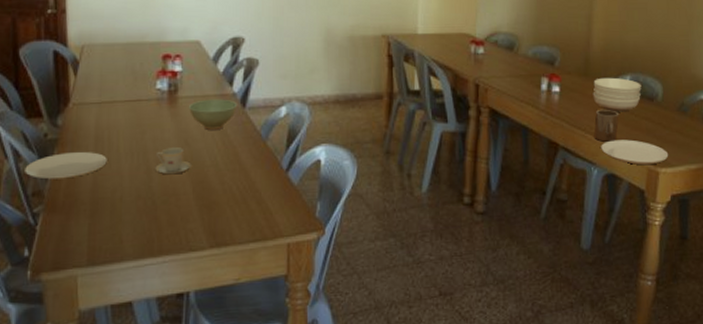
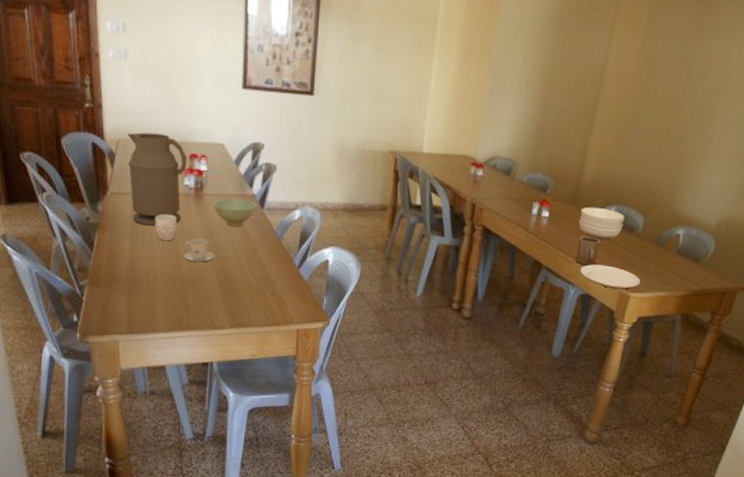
plate: present [25,151,107,180] -> none [71,235,142,259]
water jug: none [93,35,160,137] -> present [127,132,188,226]
cup: none [122,122,149,154] -> present [155,214,178,241]

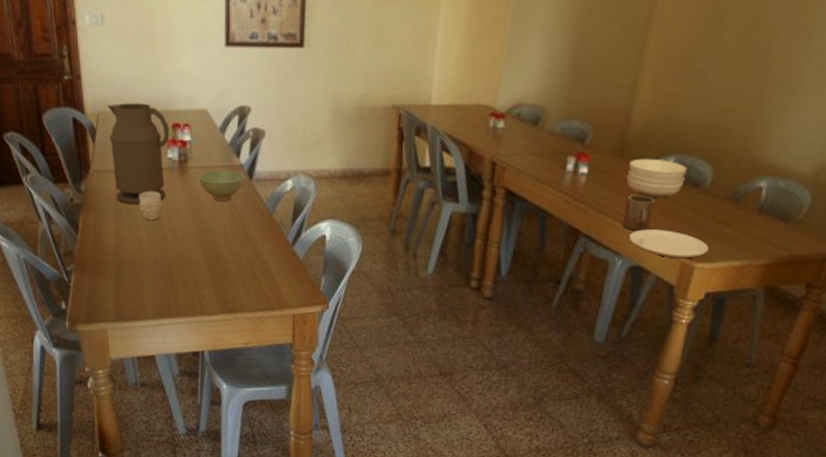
teacup: present [184,239,215,263] -> none [169,217,203,243]

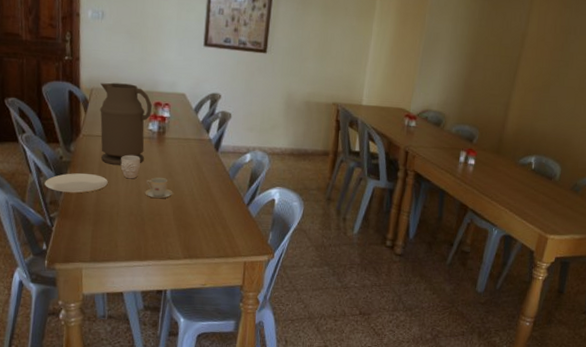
plate: none [56,216,127,242] -> present [44,173,108,194]
teacup: none [169,217,203,243] -> present [145,177,173,199]
bowl: present [198,170,245,201] -> none [173,142,212,167]
cup: present [622,195,656,231] -> none [498,183,522,209]
bowl: present [626,158,687,199] -> none [501,156,543,186]
plate: present [629,229,709,259] -> none [503,208,558,232]

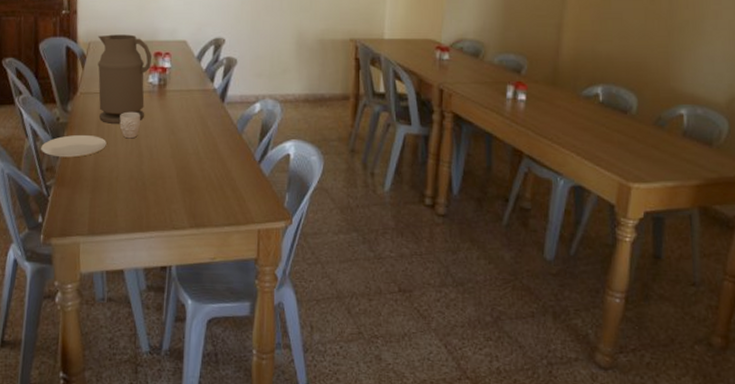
teacup: present [145,177,173,199] -> none [146,136,176,160]

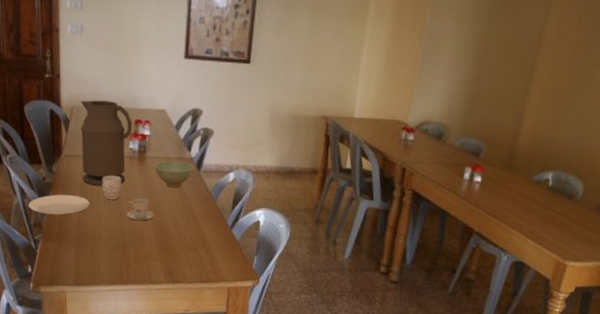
teacup: none [146,136,176,160] -> present [126,198,155,221]
bowl: none [175,93,218,121] -> present [154,161,194,187]

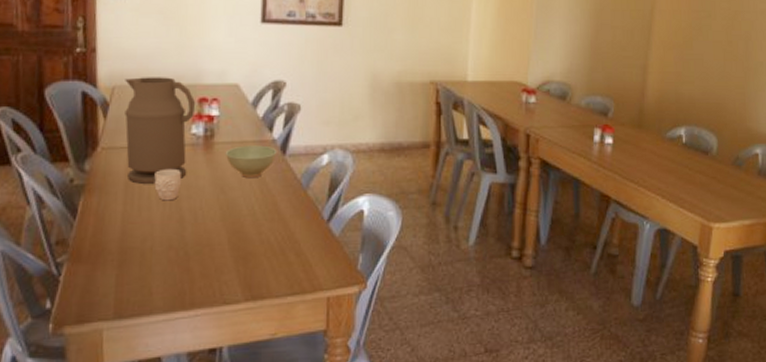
plate: present [28,194,90,215] -> none [48,198,137,228]
teacup: present [126,198,155,221] -> none [188,195,227,224]

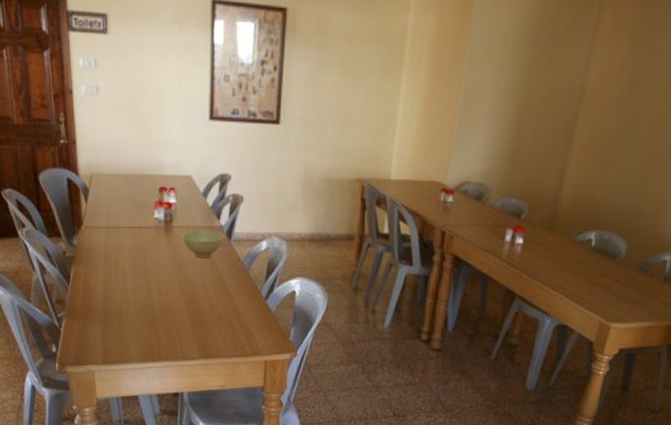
water jug: present [125,77,196,184] -> none [100,167,157,259]
cup: present [154,168,182,201] -> none [127,246,149,274]

